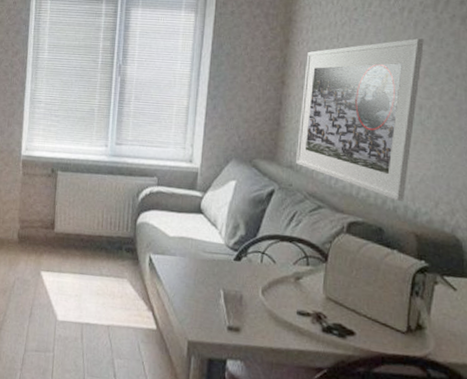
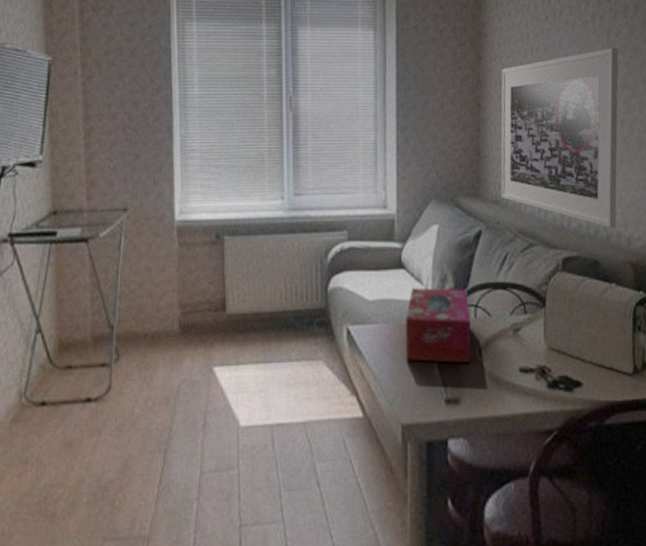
tissue box: none [196,231,258,299] -> present [405,288,472,363]

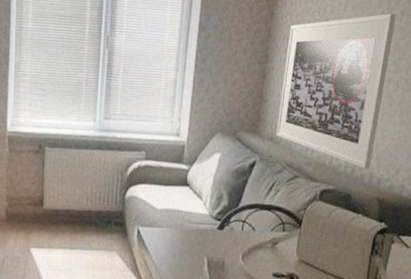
tissue box: present [405,288,472,363] -> none [182,202,239,265]

